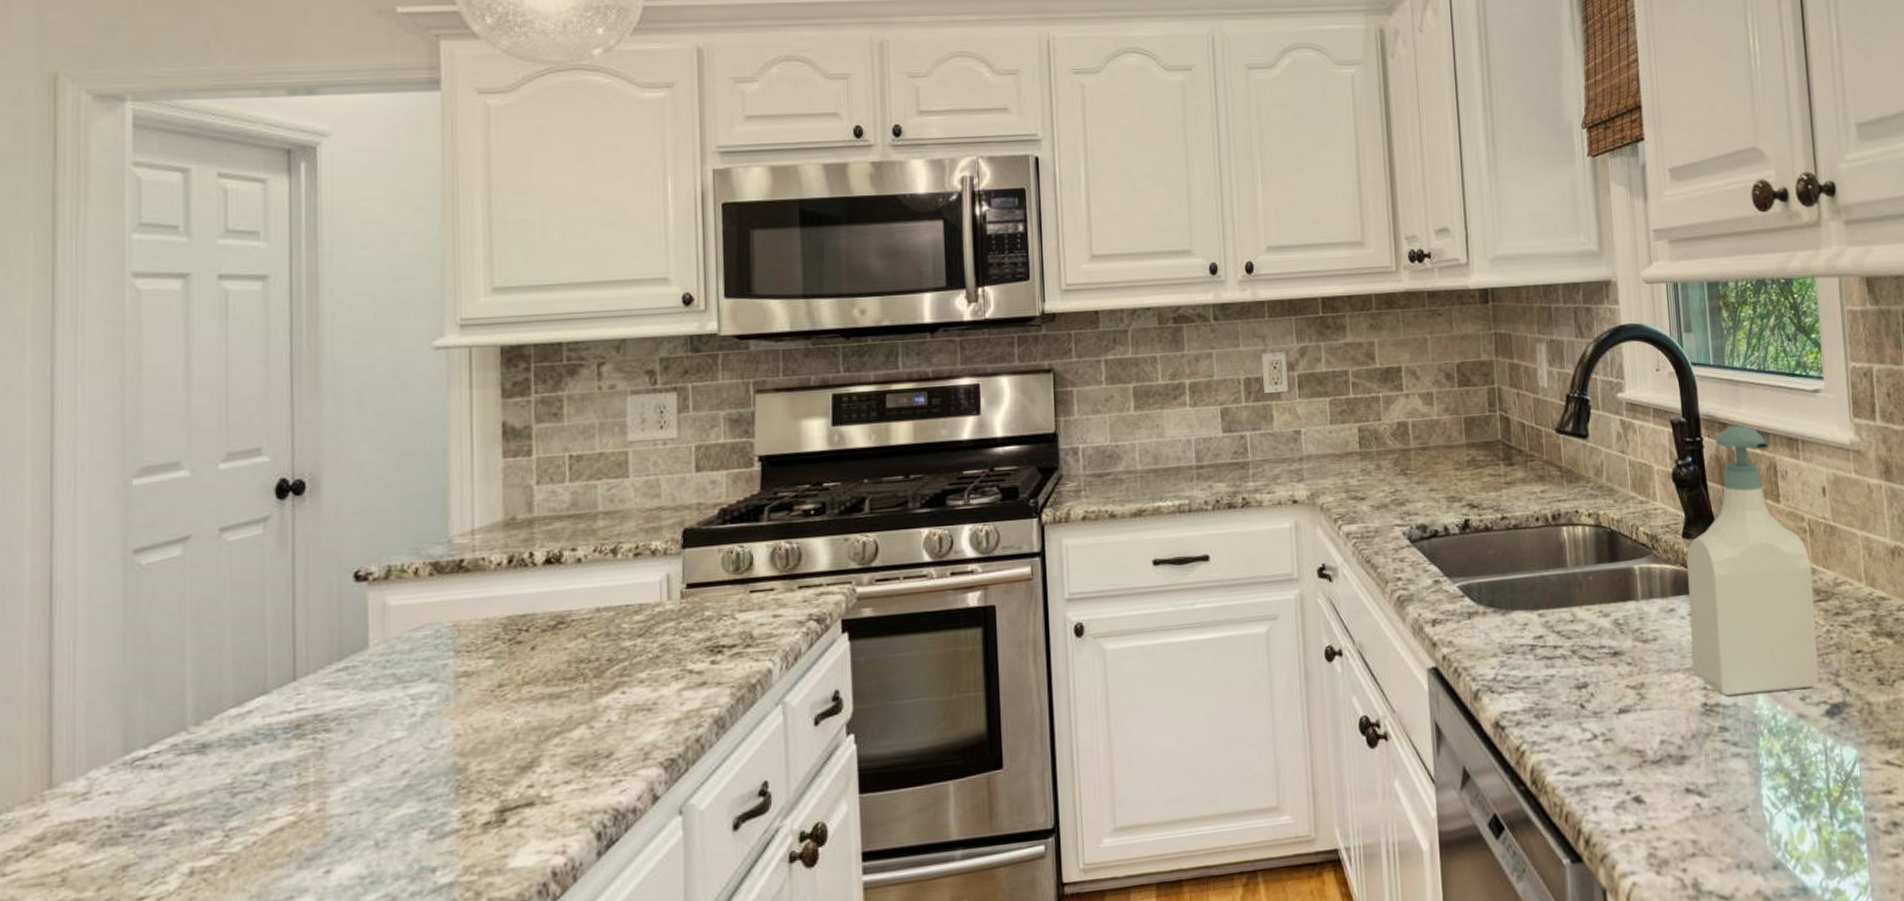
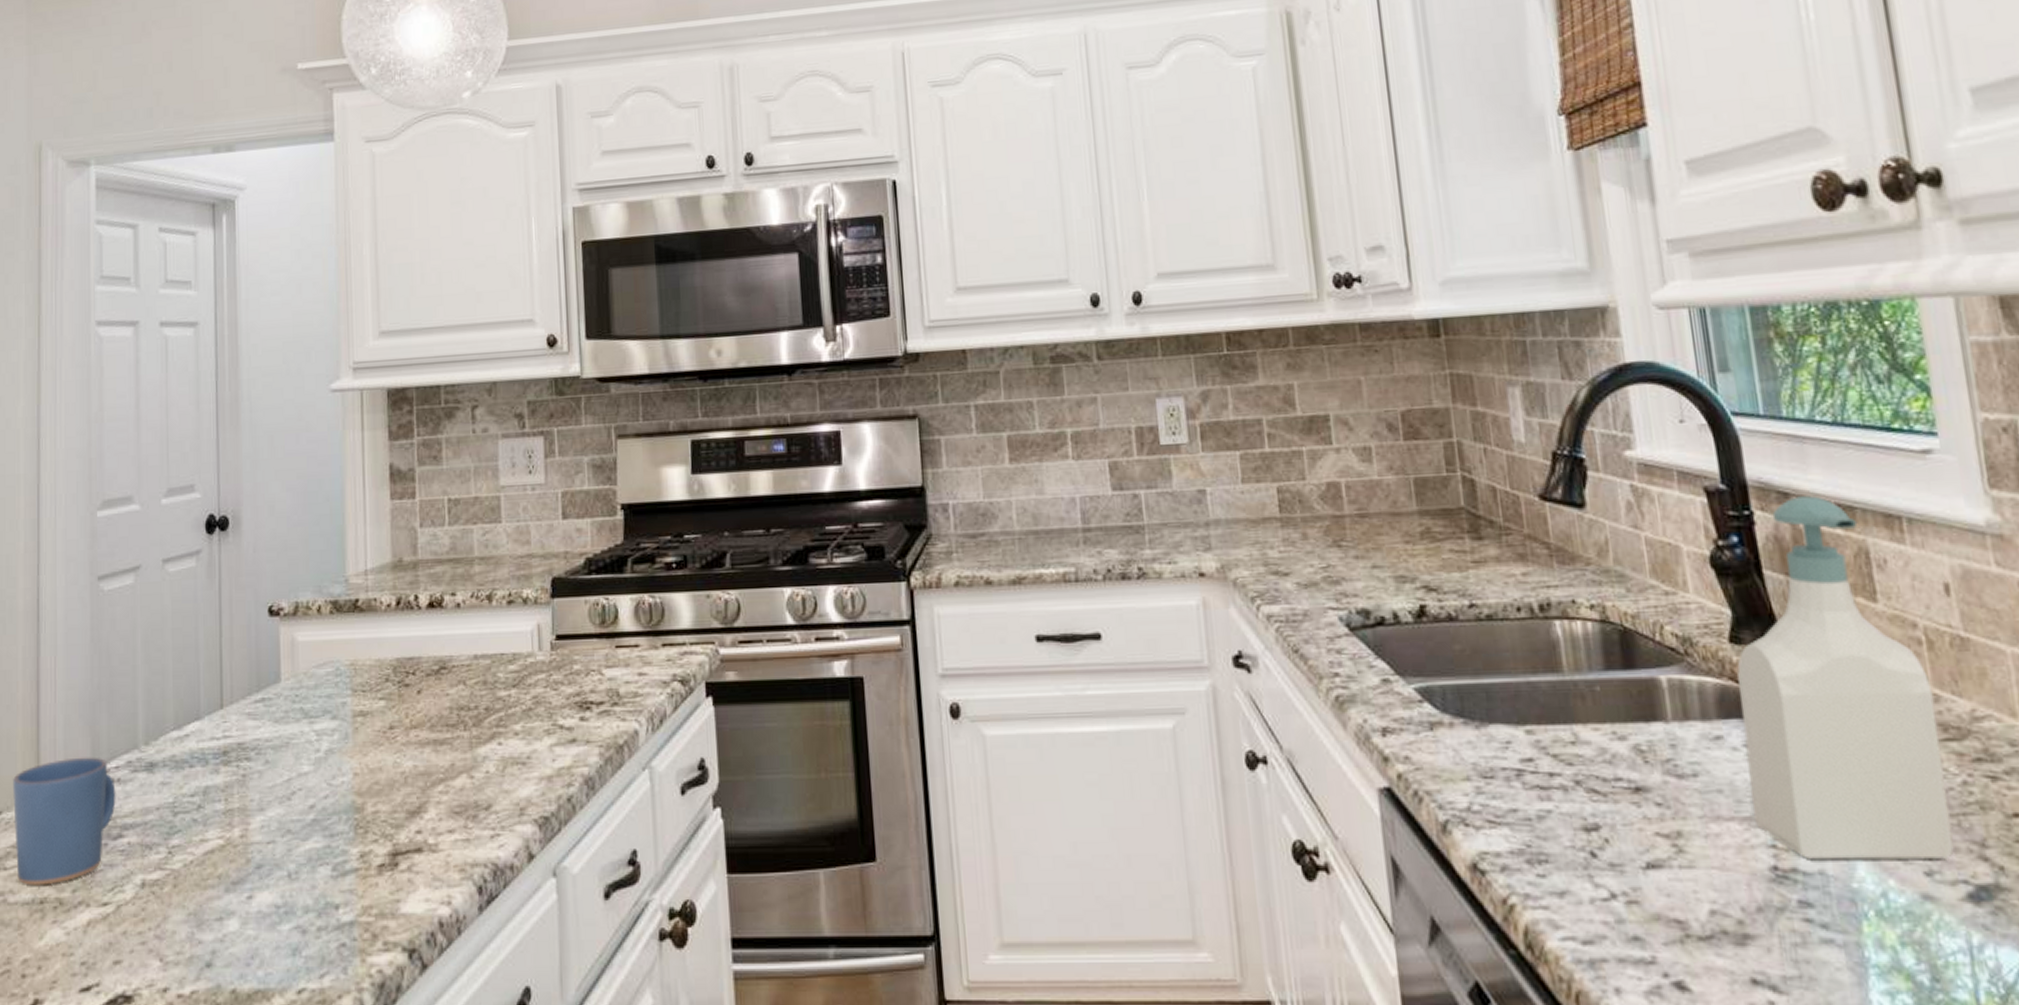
mug: none [15,743,156,890] -> present [13,757,116,886]

